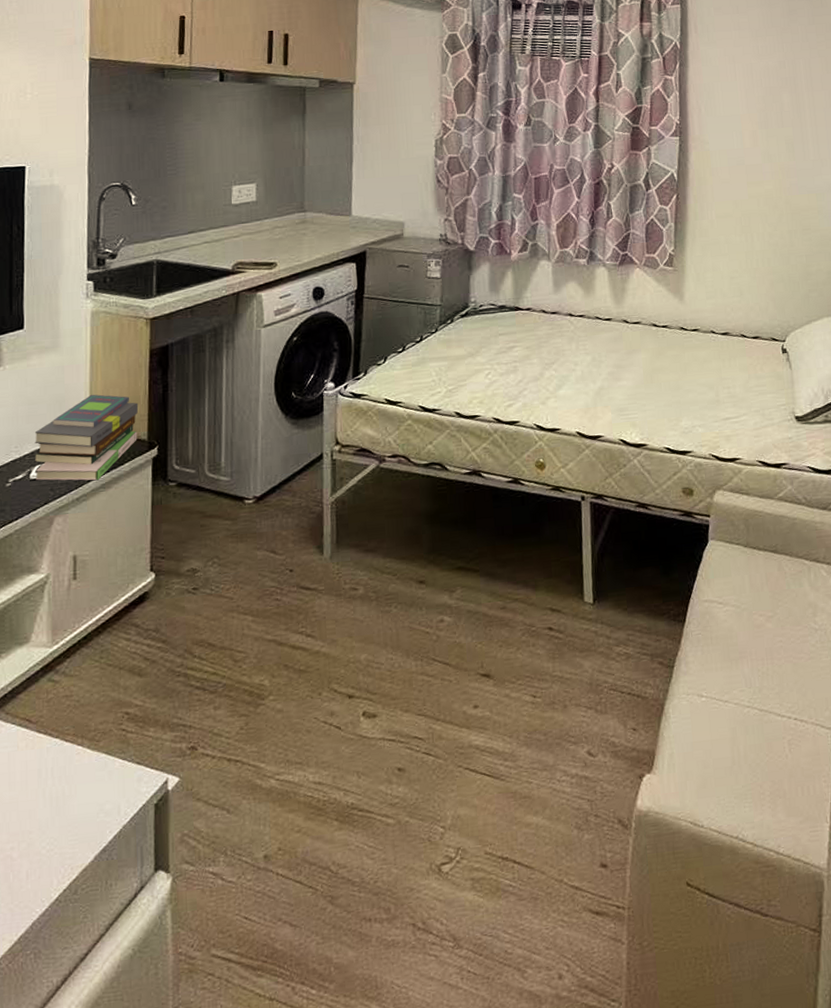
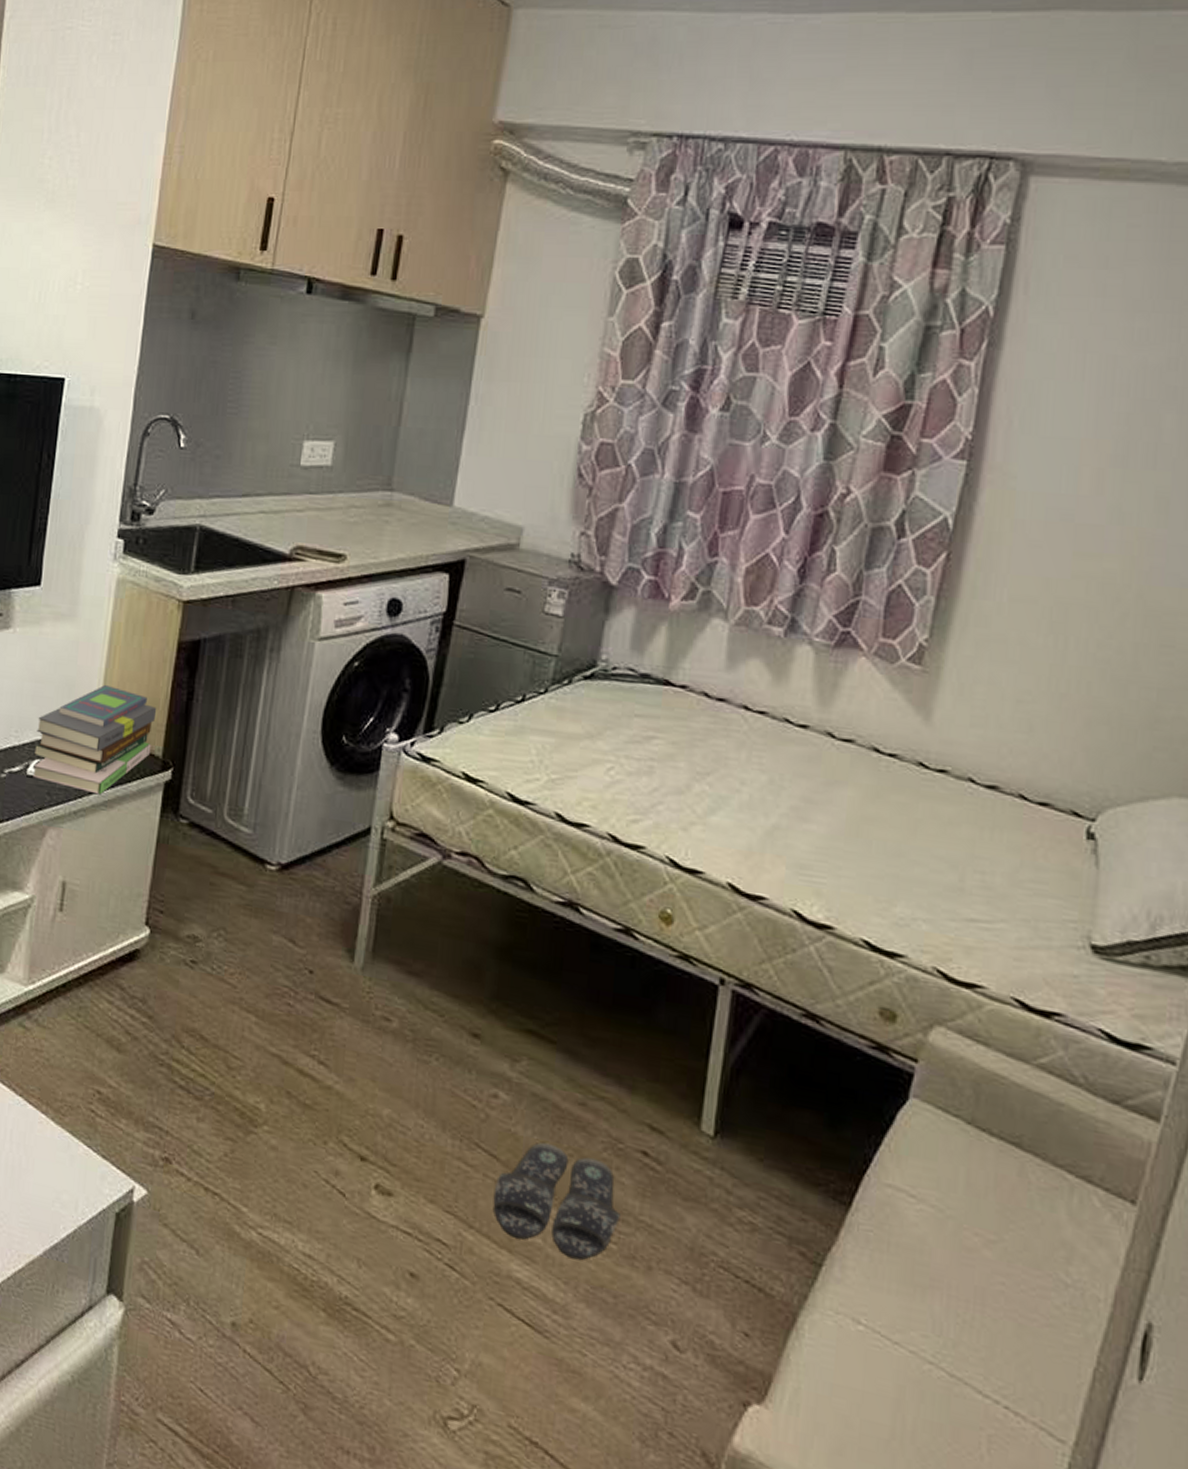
slippers: none [450,642,541,718] -> present [493,1142,621,1260]

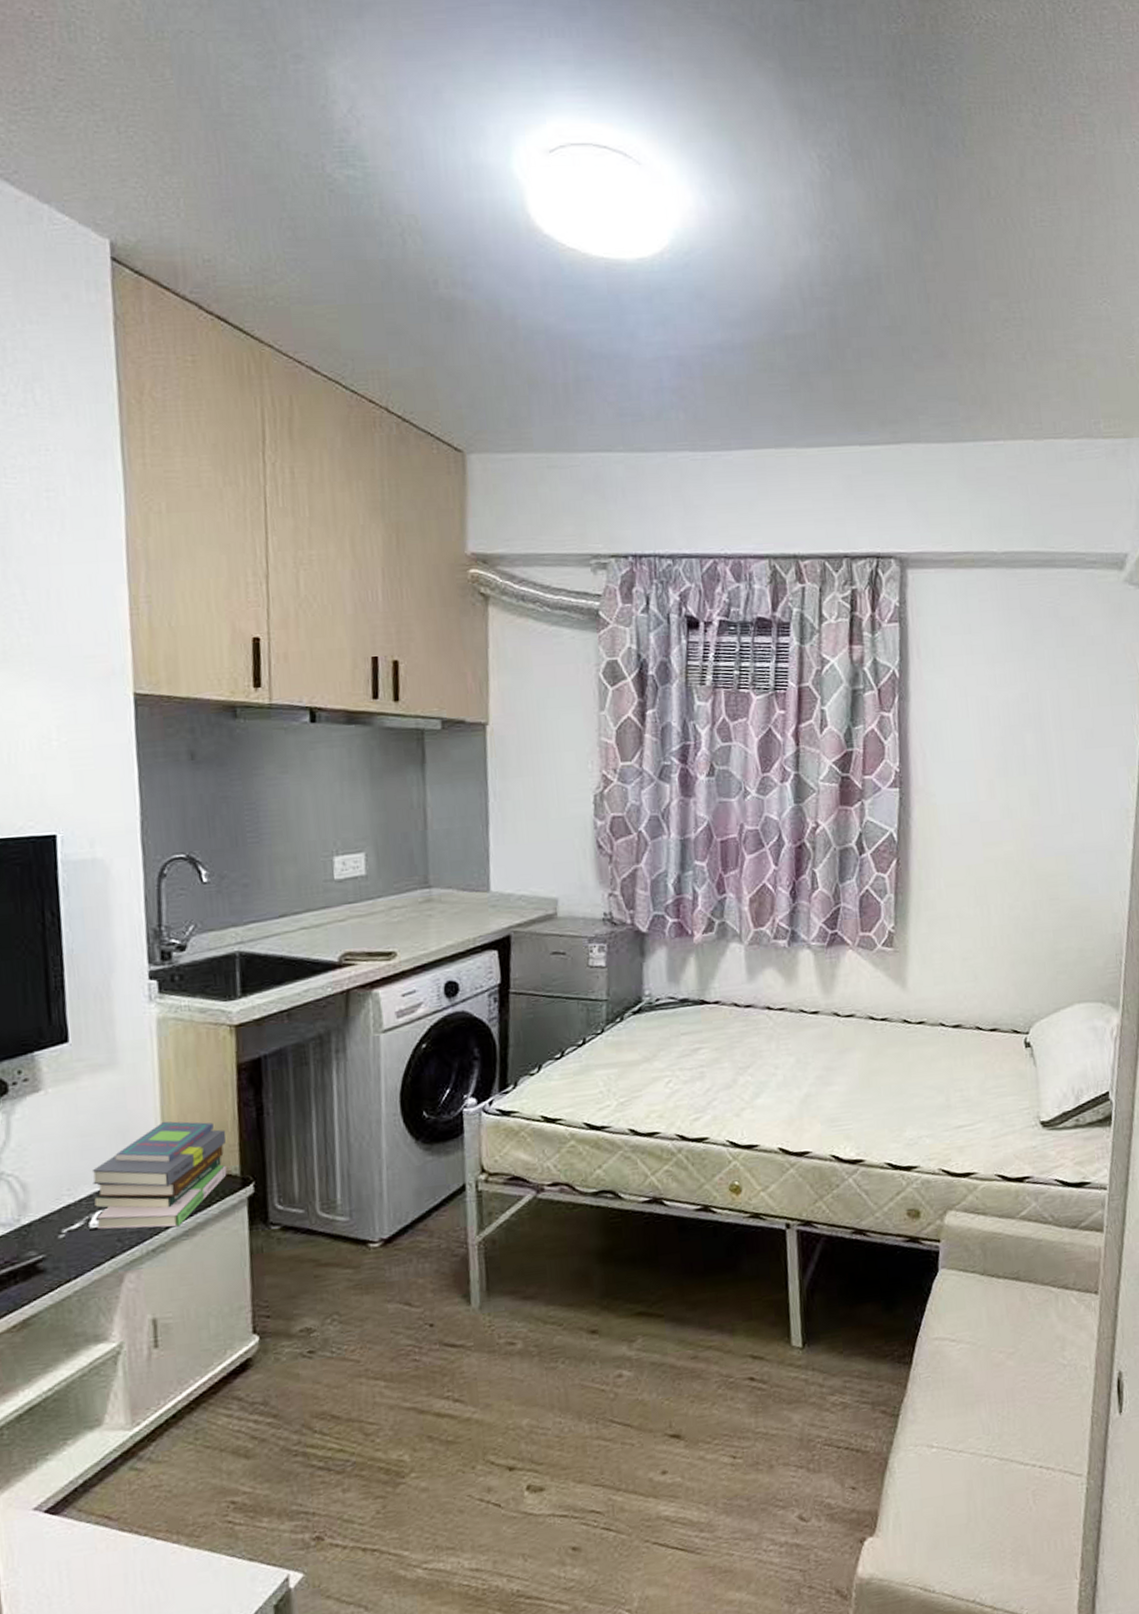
slippers: present [493,1142,621,1260] -> none [633,1397,741,1485]

